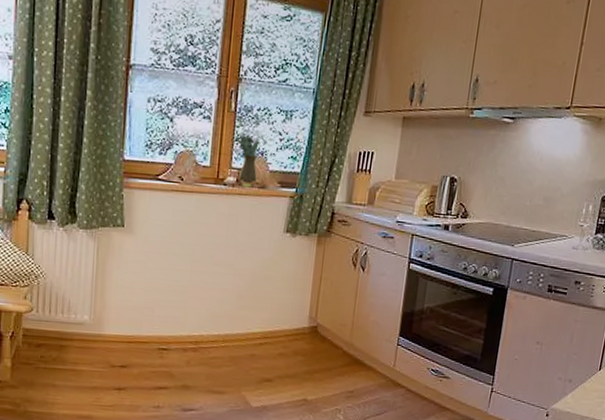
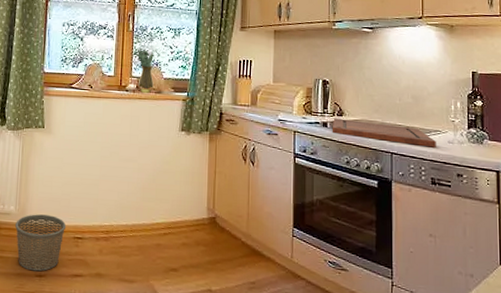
basket: none [90,324,150,385] -> present [15,214,67,272]
cutting board: none [452,220,560,254] -> present [332,118,436,148]

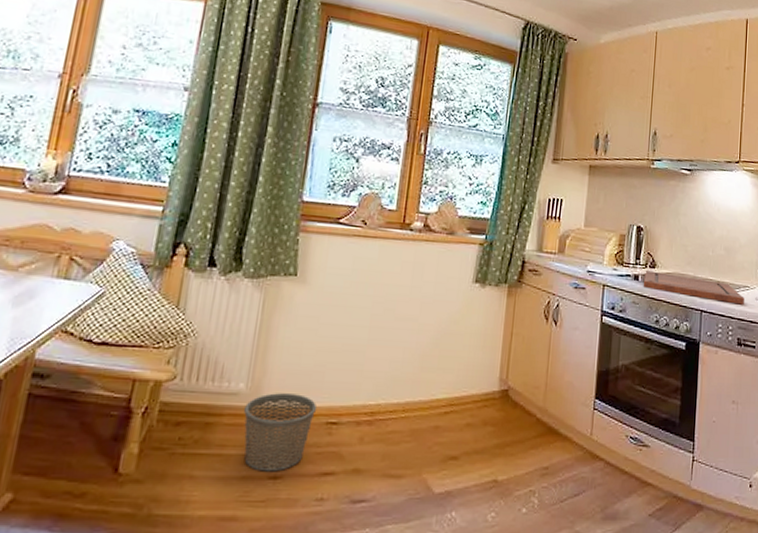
vase: present [136,47,154,94] -> none [425,175,448,235]

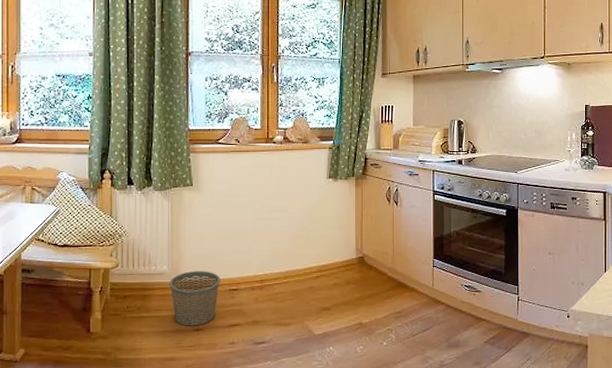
cutting board: present [643,270,744,305] -> none [466,155,555,176]

